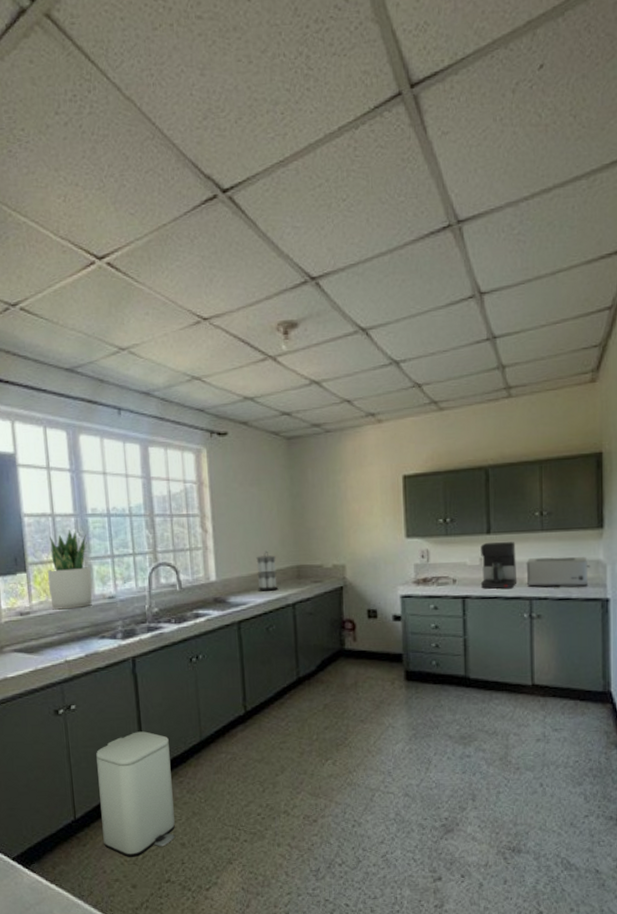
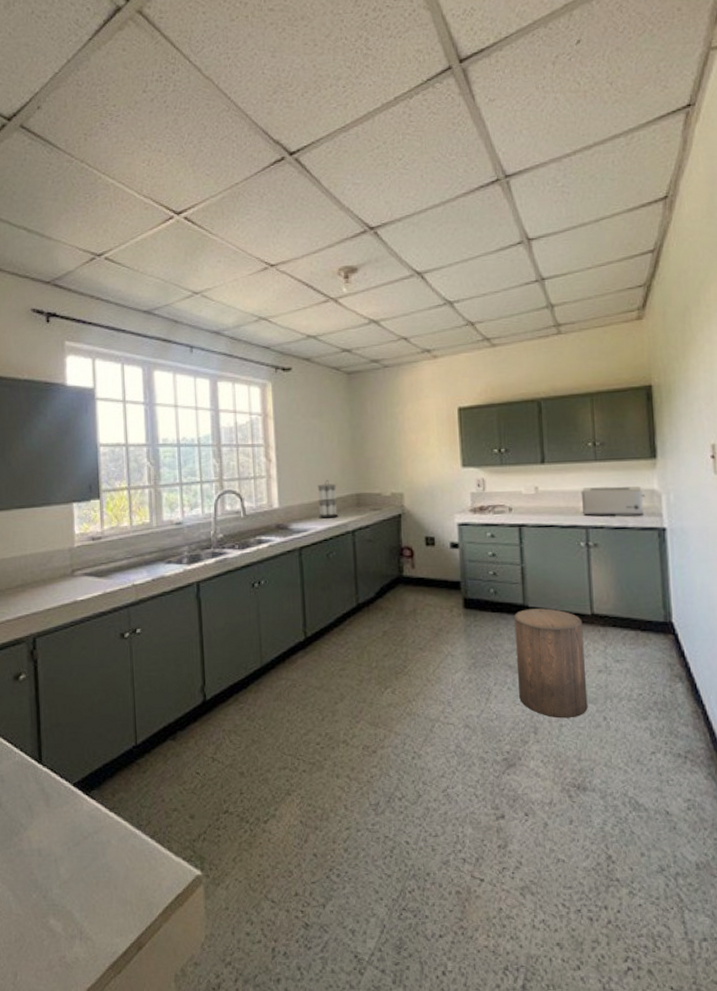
planter: present [48,530,92,610] -> none [120,459,161,535]
pedal bin: present [96,731,176,857] -> none [159,656,235,786]
stool: none [455,679,525,786] -> present [514,608,588,719]
coffee maker: present [481,541,517,589] -> none [535,470,573,518]

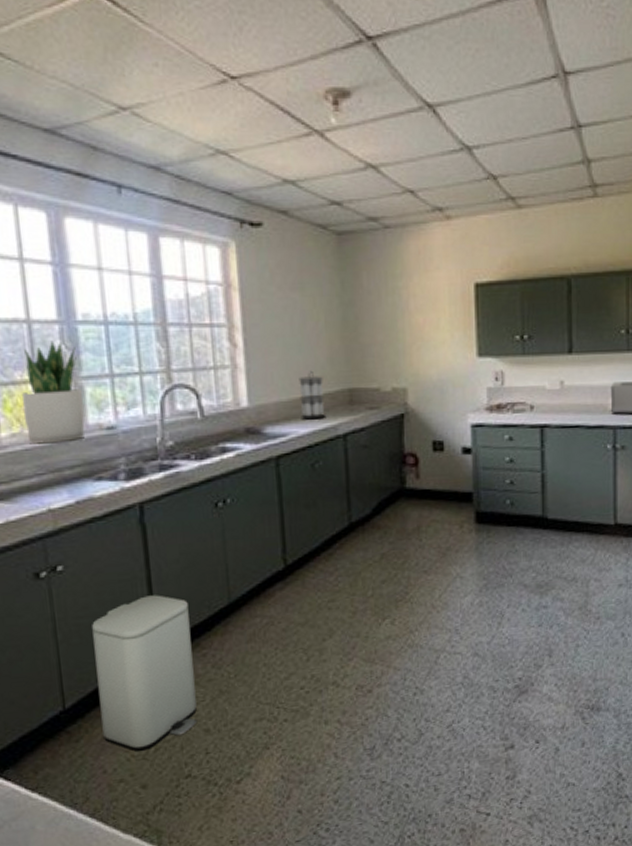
planter: none [120,459,161,535] -> present [22,341,85,444]
pedal bin: none [159,656,235,786] -> present [92,595,198,751]
stool: present [514,608,588,719] -> none [532,519,606,638]

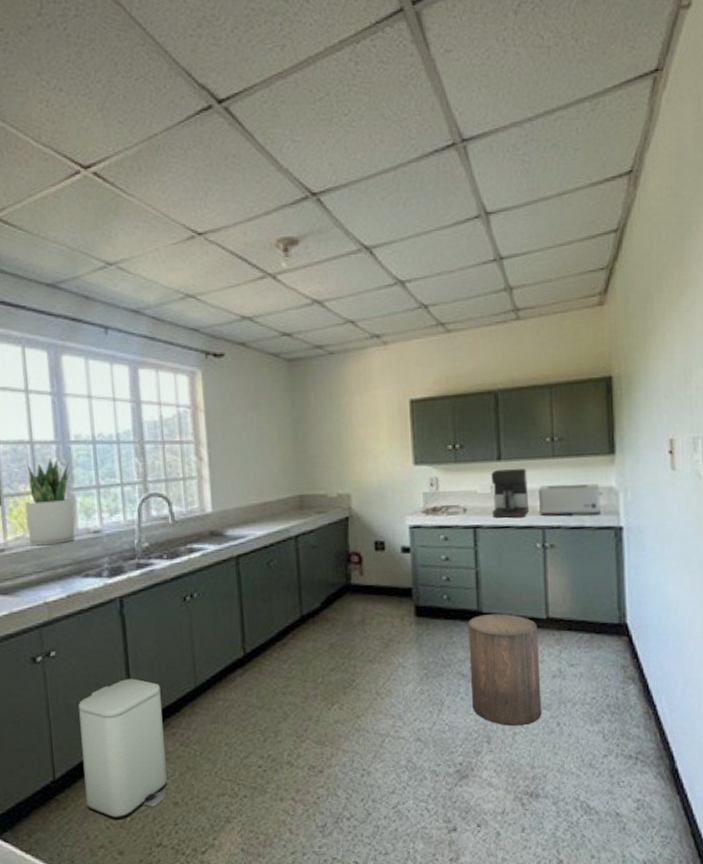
spice rack: present [299,370,327,420] -> none [255,479,280,523]
stool: none [532,519,606,638] -> present [468,613,542,726]
coffee maker: none [561,362,601,417] -> present [491,468,530,518]

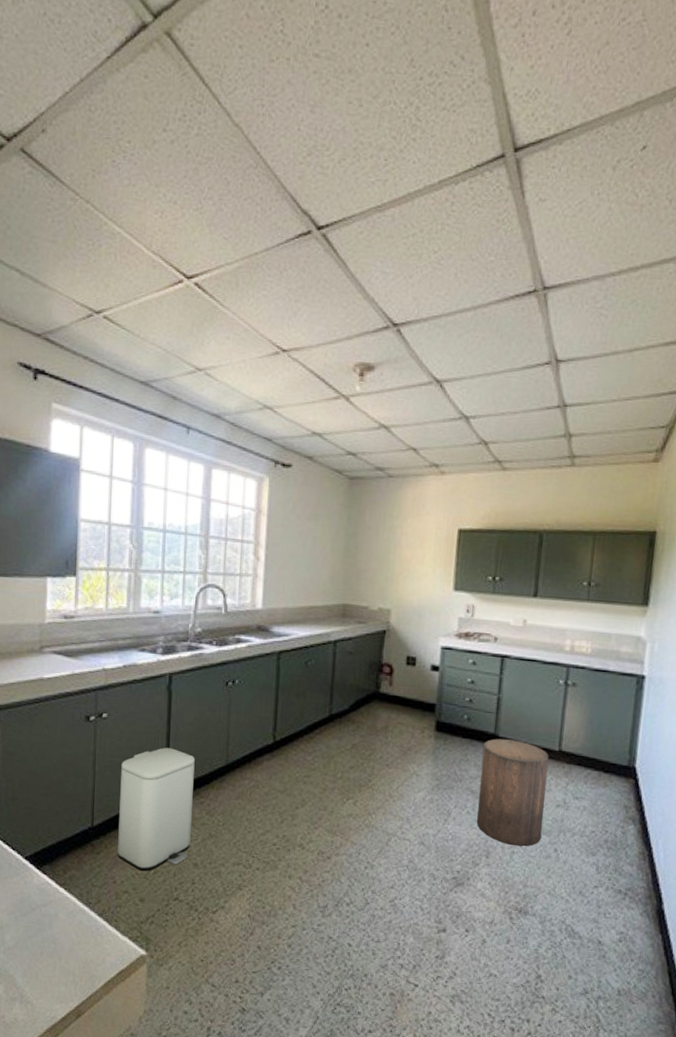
planter: present [25,458,75,546] -> none [96,540,140,619]
coffee maker: present [491,468,530,518] -> none [521,605,560,654]
toaster: present [538,483,602,516] -> none [566,626,631,661]

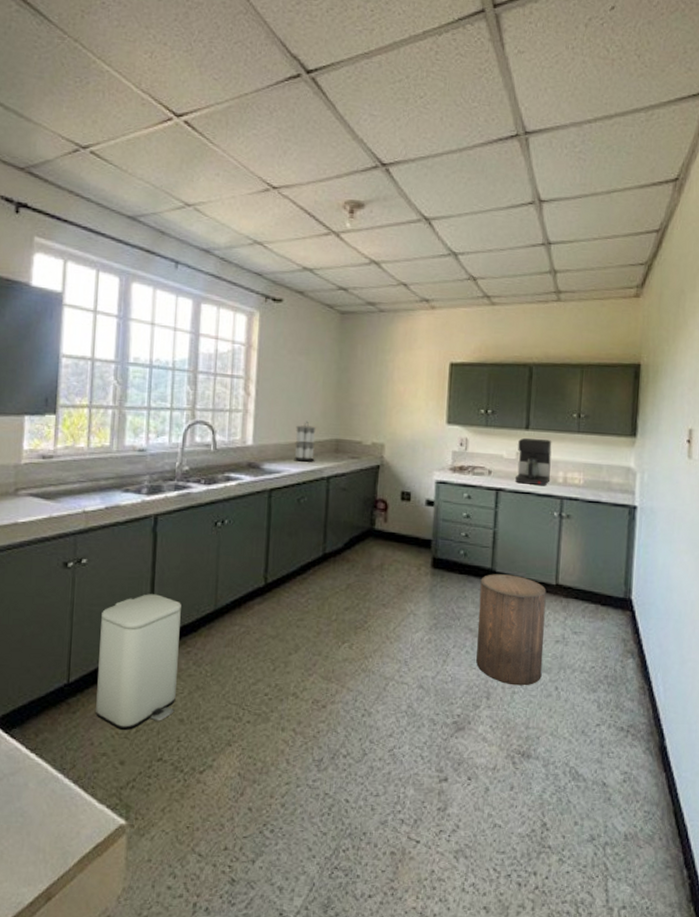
spice rack: none [302,585,324,626] -> present [294,421,316,462]
coffee maker: none [521,605,560,654] -> present [515,437,552,486]

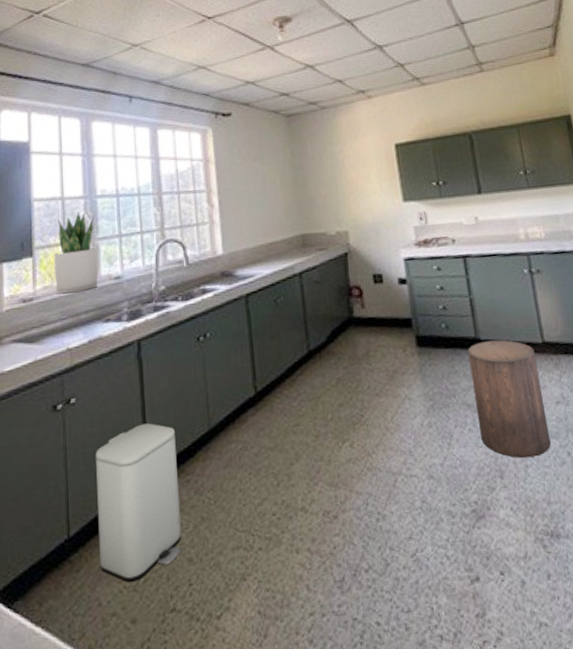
planter: none [77,376,125,458] -> present [54,212,98,294]
spice rack: present [294,421,316,462] -> none [262,221,285,263]
coffee maker: present [515,437,552,486] -> none [474,199,513,247]

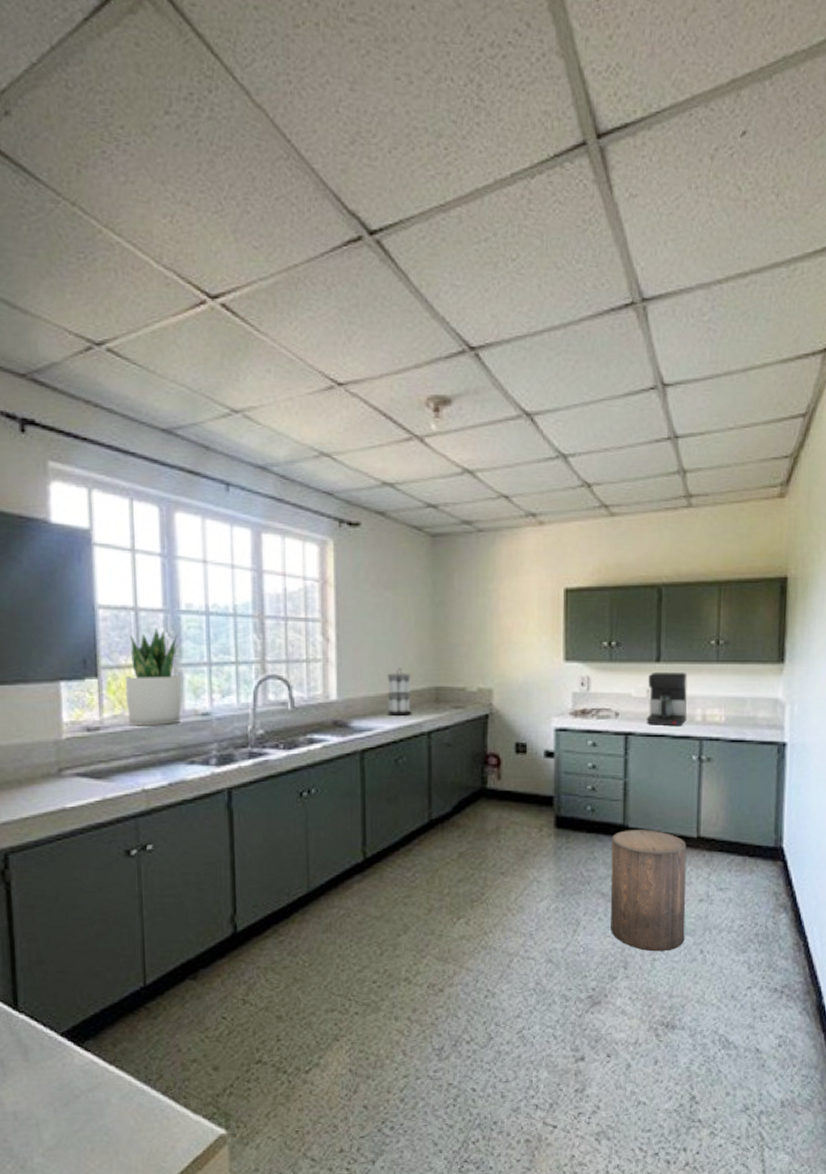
pedal bin: present [96,423,182,582] -> none [176,879,271,1033]
spice rack: none [262,221,285,263] -> present [387,667,412,716]
coffee maker: none [474,199,513,247] -> present [647,671,688,727]

